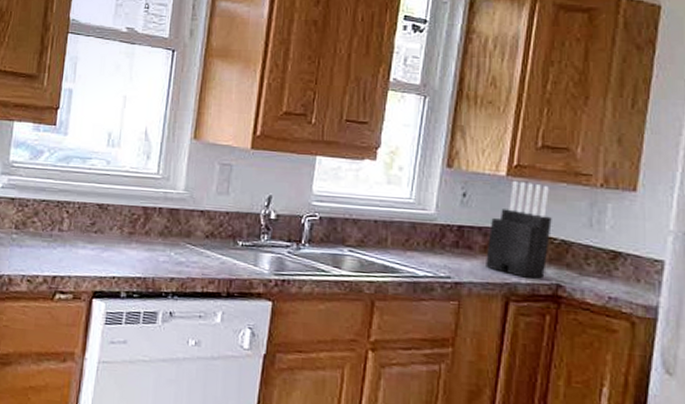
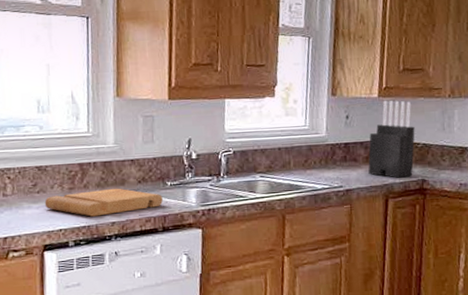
cutting board: none [100,238,231,269] -> present [44,188,163,217]

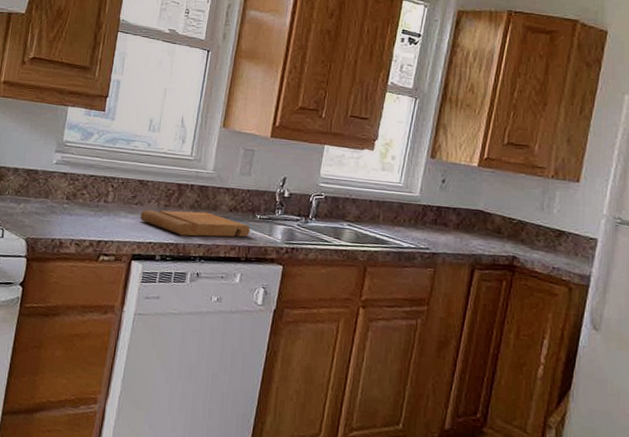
knife block: present [368,100,415,178] -> none [457,170,512,252]

